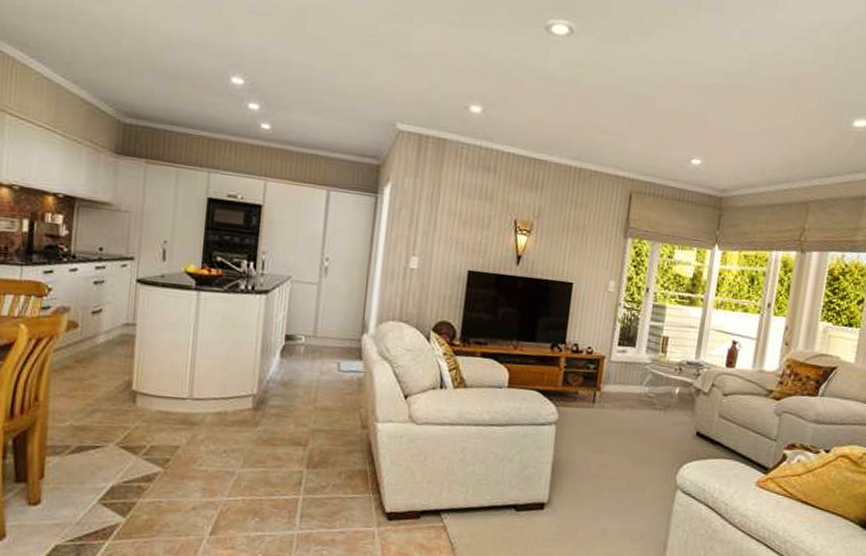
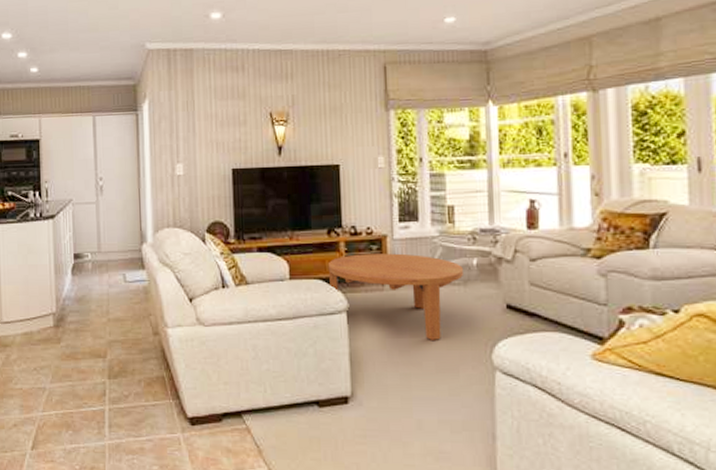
coffee table: none [545,370,667,458] -> present [327,253,464,340]

